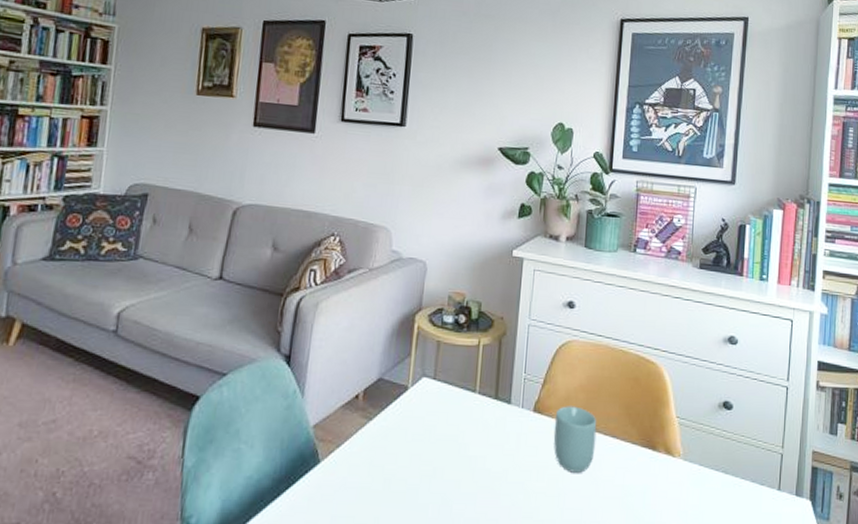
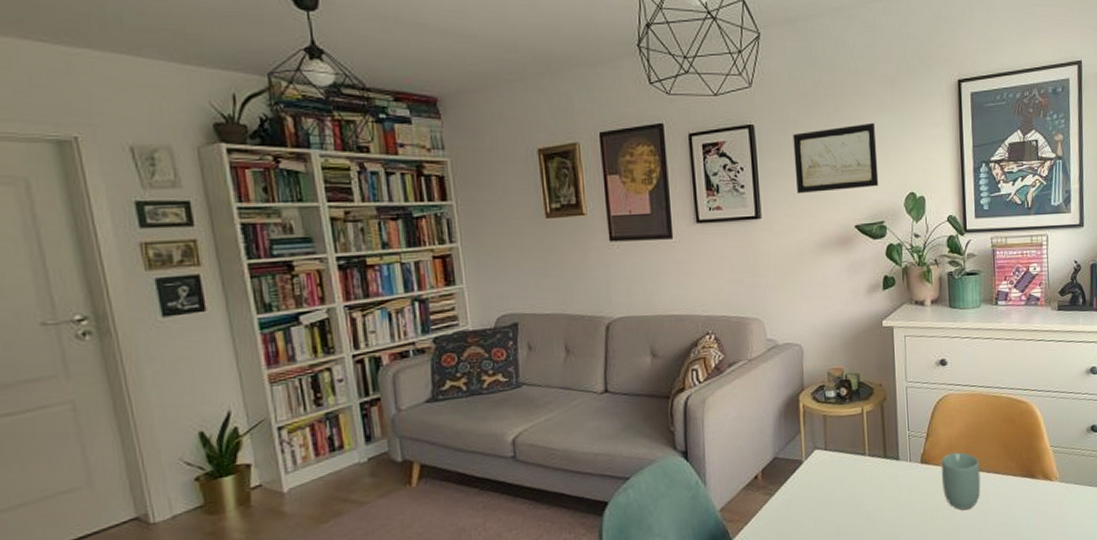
wall art: none [445,48,532,112] -> present [793,122,879,194]

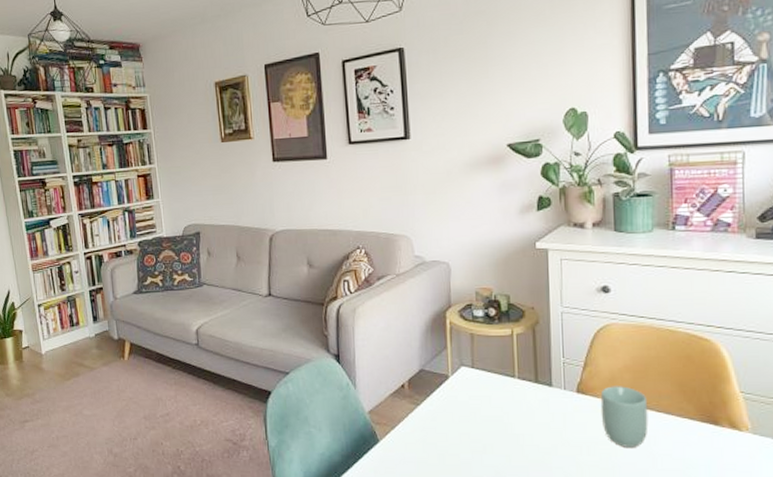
wall art: present [793,122,879,194] -> none [442,36,535,114]

